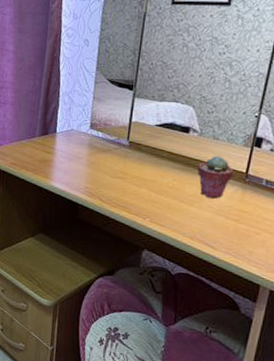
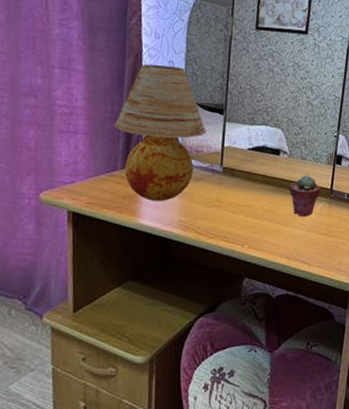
table lamp: none [34,43,115,168] -> present [113,64,206,201]

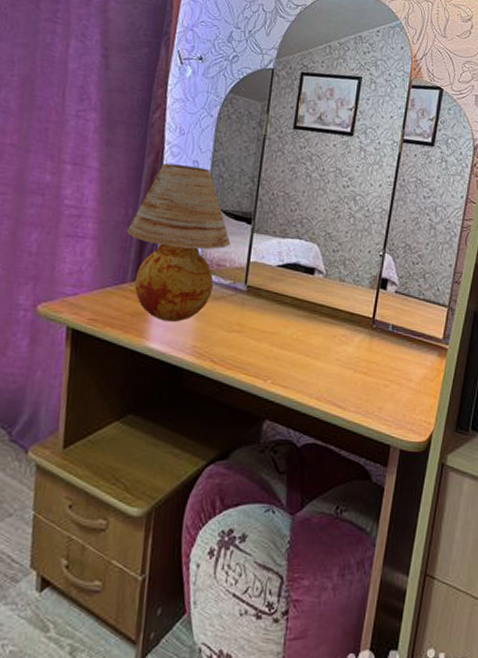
potted succulent: present [289,175,320,216] -> none [323,299,360,350]

